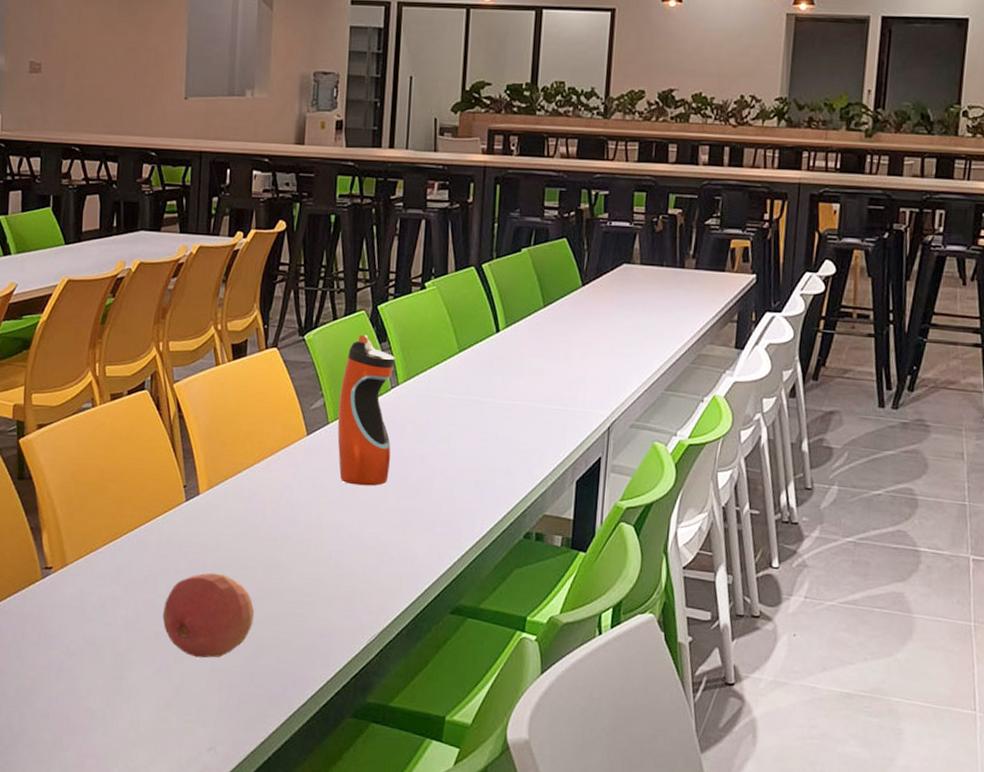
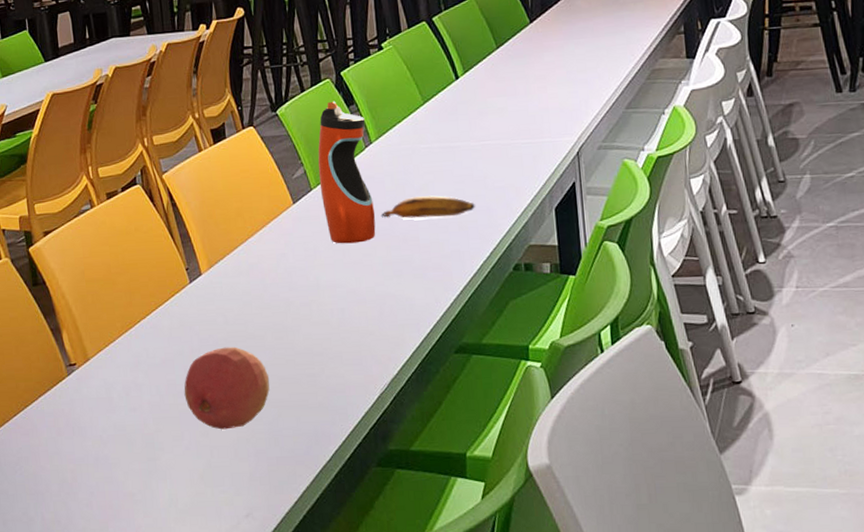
banana: none [397,447,495,474] -> present [381,195,475,219]

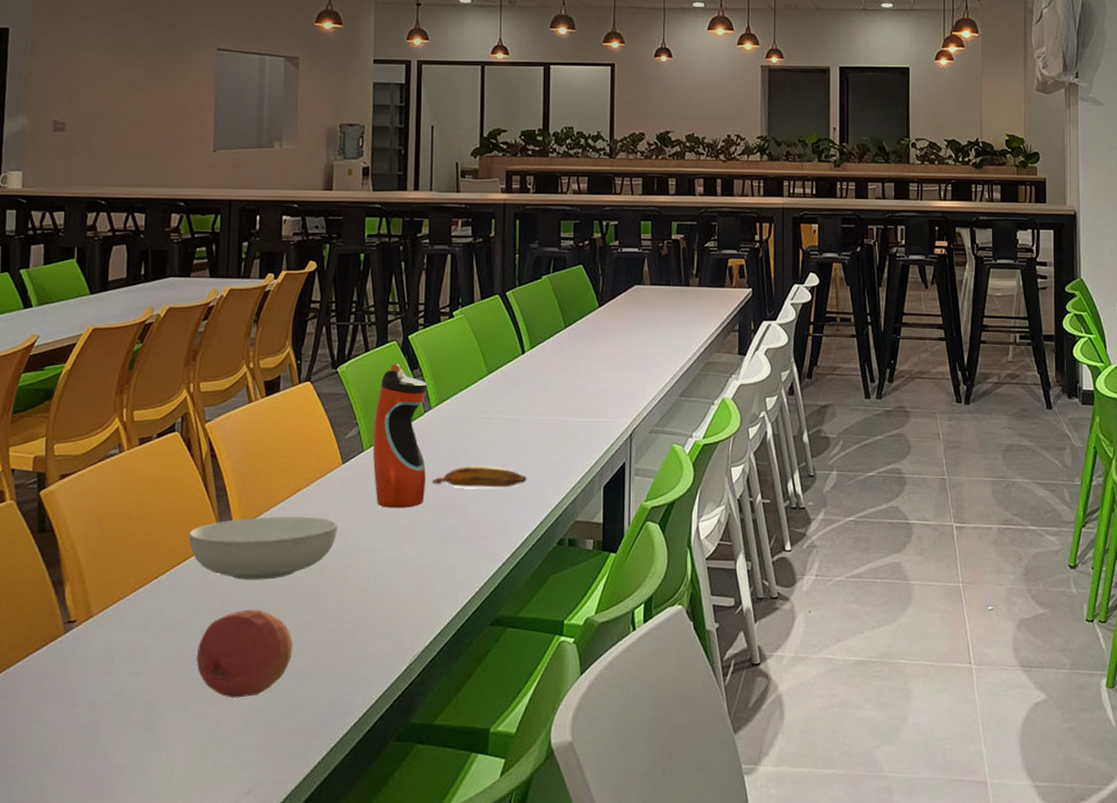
serving bowl: none [162,256,297,320] -> present [188,516,337,580]

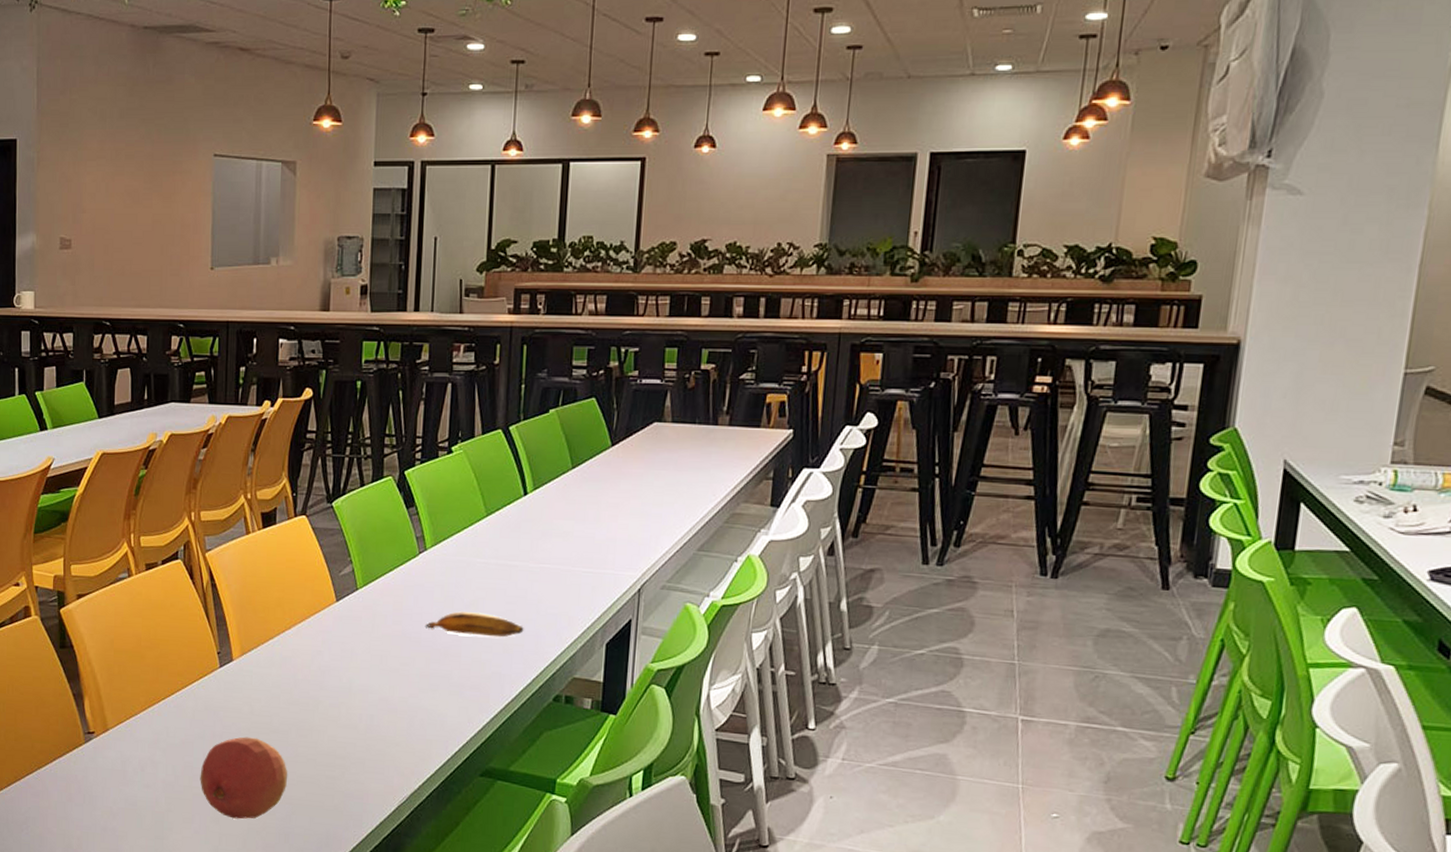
serving bowl: present [188,516,337,580] -> none [192,649,331,711]
water bottle: present [372,363,427,508] -> none [366,500,422,651]

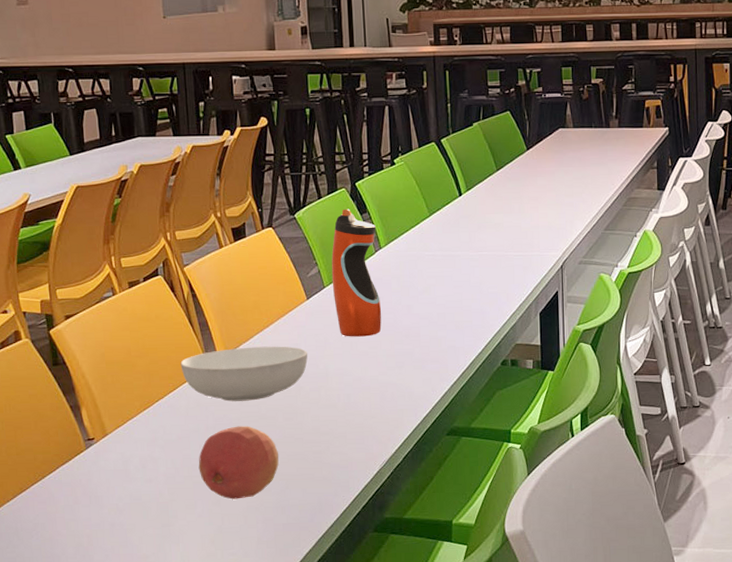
serving bowl: none [192,649,331,711] -> present [180,346,308,402]
water bottle: none [366,500,422,651] -> present [331,208,382,337]
banana: present [426,611,524,638] -> none [387,297,471,317]

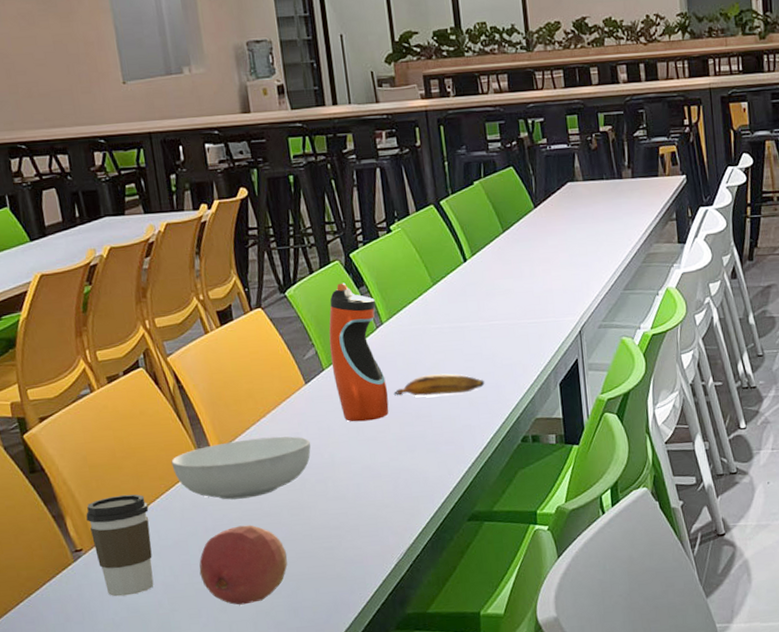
coffee cup: none [100,390,157,484] -> present [86,494,154,597]
banana: none [387,297,471,317] -> present [394,373,485,396]

